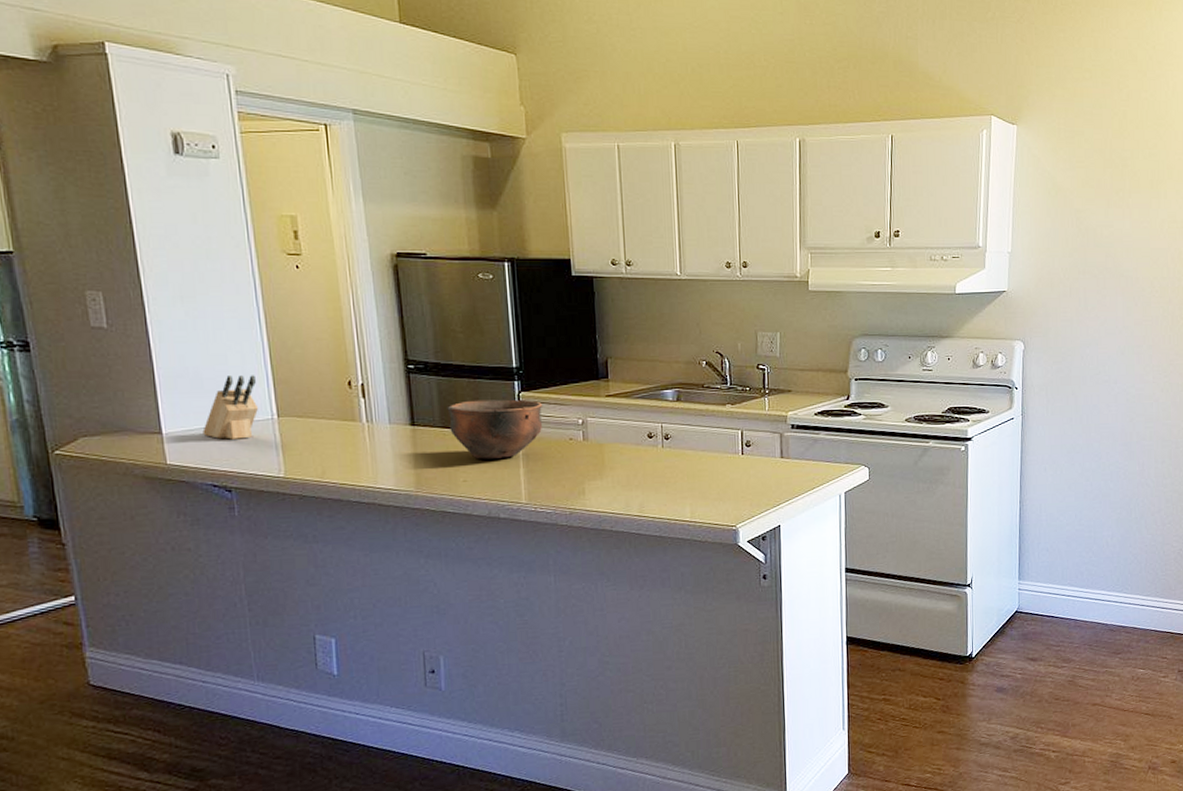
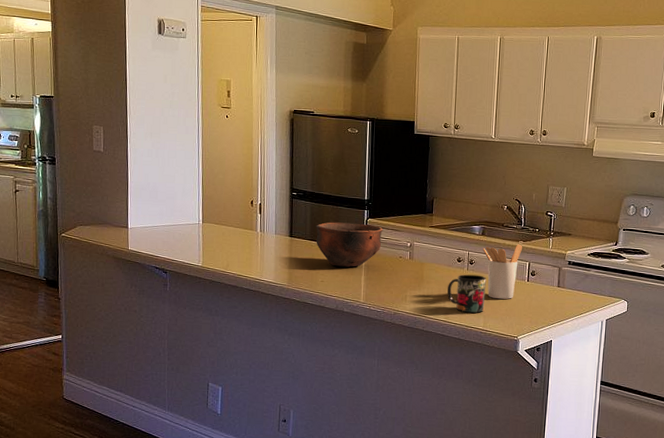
knife block: present [202,375,259,440] -> none [153,191,191,236]
mug: none [639,452,690,502] -> present [447,274,486,313]
utensil holder: none [680,408,732,480] -> present [483,244,523,299]

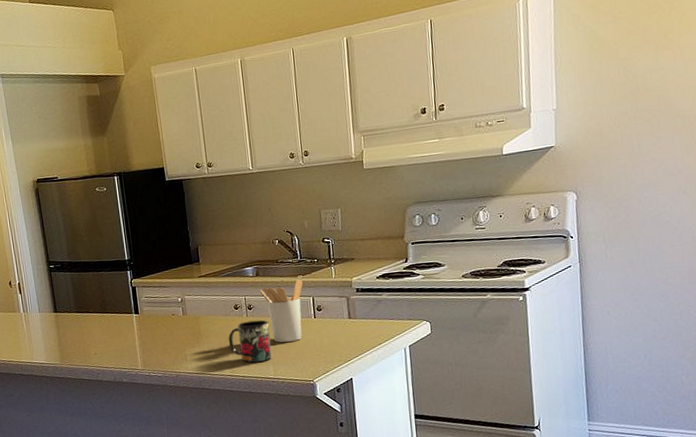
bowl: present [316,222,384,267] -> none [79,285,151,336]

